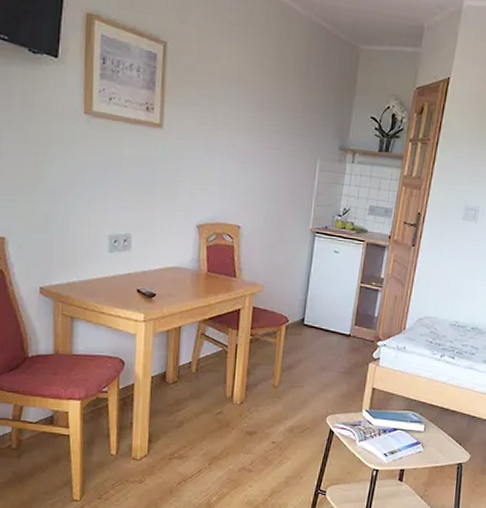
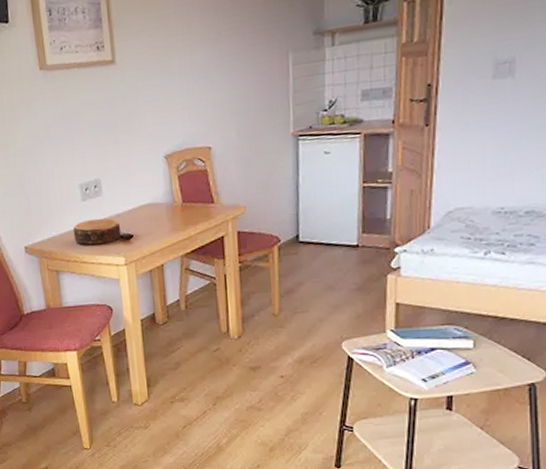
bowl: none [95,271,145,298] -> present [72,218,122,246]

